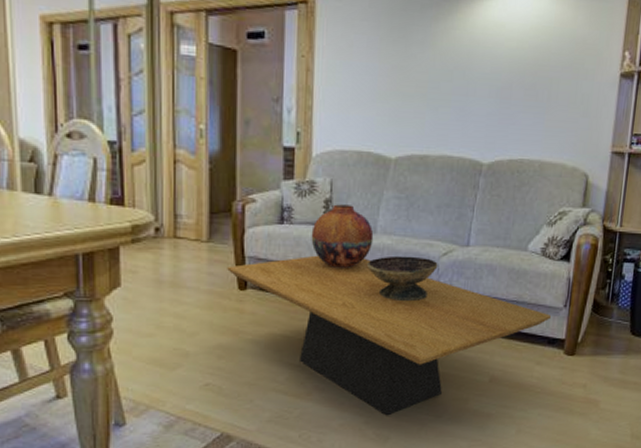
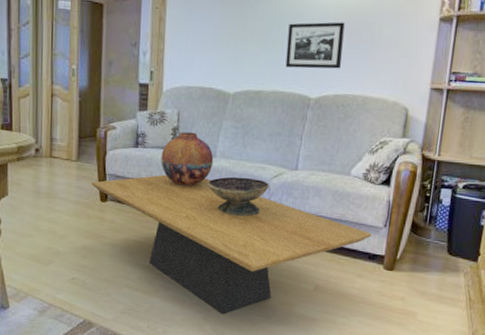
picture frame: none [454,76,519,130] -> present [285,22,345,69]

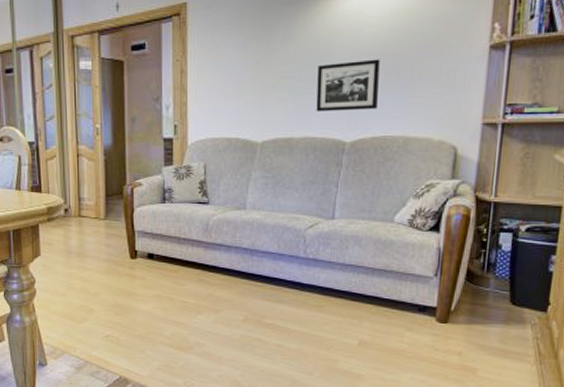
coffee table: present [92,174,372,314] -> none [121,229,422,371]
vase: present [160,132,214,187] -> none [189,185,244,241]
decorative bowl: present [208,176,270,217] -> none [239,228,305,270]

